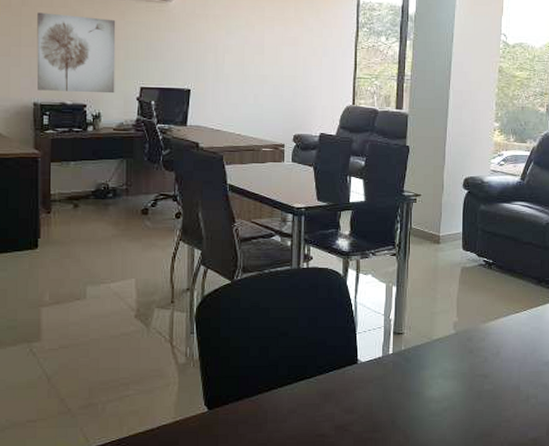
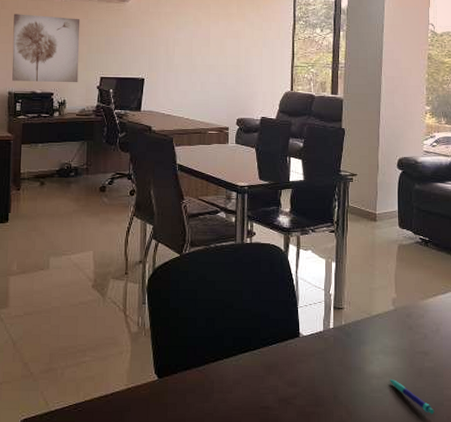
pen: none [448,402,492,436] -> present [390,378,435,415]

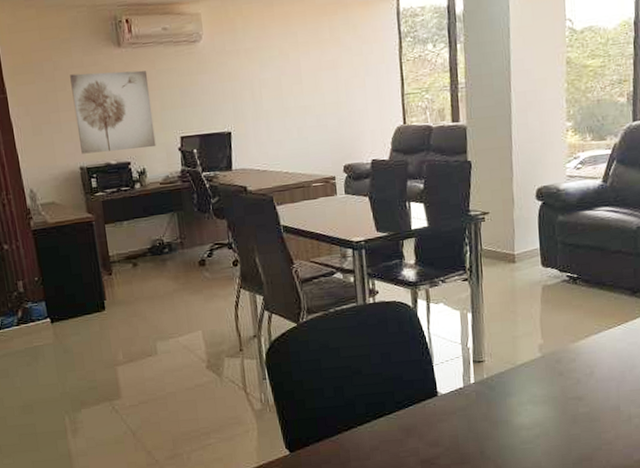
pen: present [390,378,435,415] -> none [540,428,592,460]

